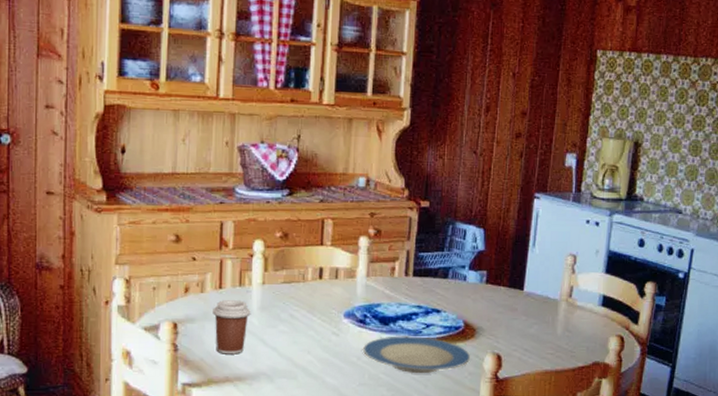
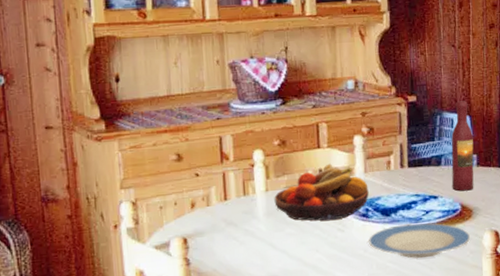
coffee cup: present [213,300,251,355] -> none [220,209,258,263]
fruit bowl: none [270,263,369,323] -> present [274,163,369,221]
wine bottle: none [457,212,485,308] -> present [451,100,474,192]

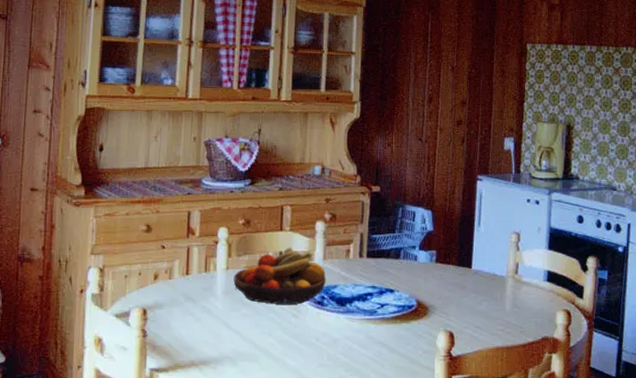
plate: present [369,223,471,259] -> none [322,316,425,354]
wine bottle: present [451,100,474,192] -> none [409,195,434,287]

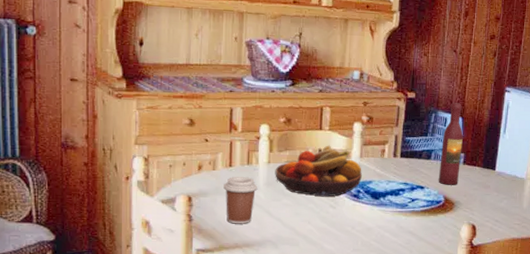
coffee cup: none [180,286,216,339] -> present [224,177,258,224]
wine bottle: none [409,195,434,287] -> present [438,103,463,185]

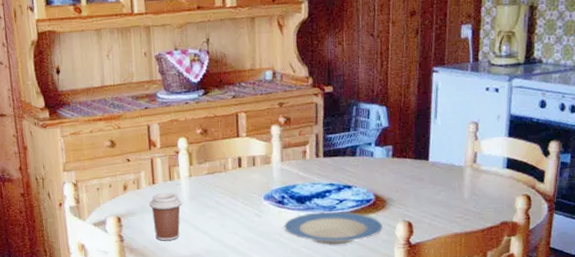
fruit bowl: present [275,145,362,197] -> none [197,152,285,207]
plate: none [357,208,450,241] -> present [284,211,384,246]
wine bottle: present [438,103,463,185] -> none [366,91,390,182]

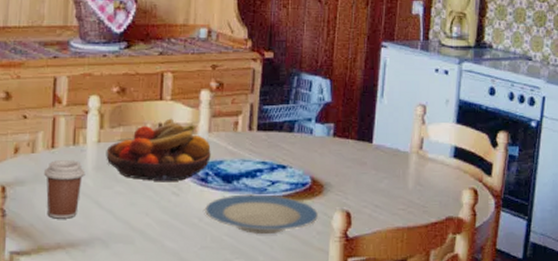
fruit bowl: none [197,152,285,207] -> present [106,118,211,182]

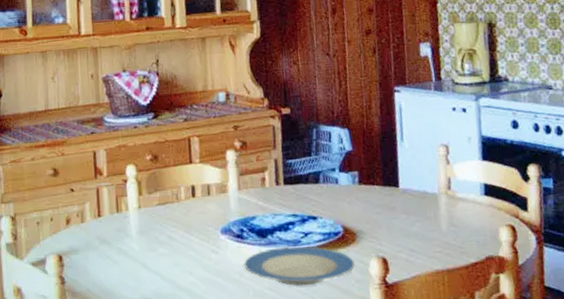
coffee cup: present [44,160,86,219] -> none [94,227,131,283]
fruit bowl: present [106,118,211,182] -> none [147,180,244,242]

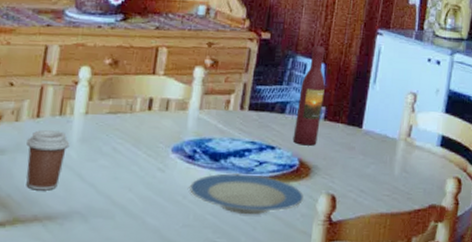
coffee cup: none [94,227,131,283] -> present [26,130,70,191]
wine bottle: none [329,112,357,212] -> present [292,46,325,146]

